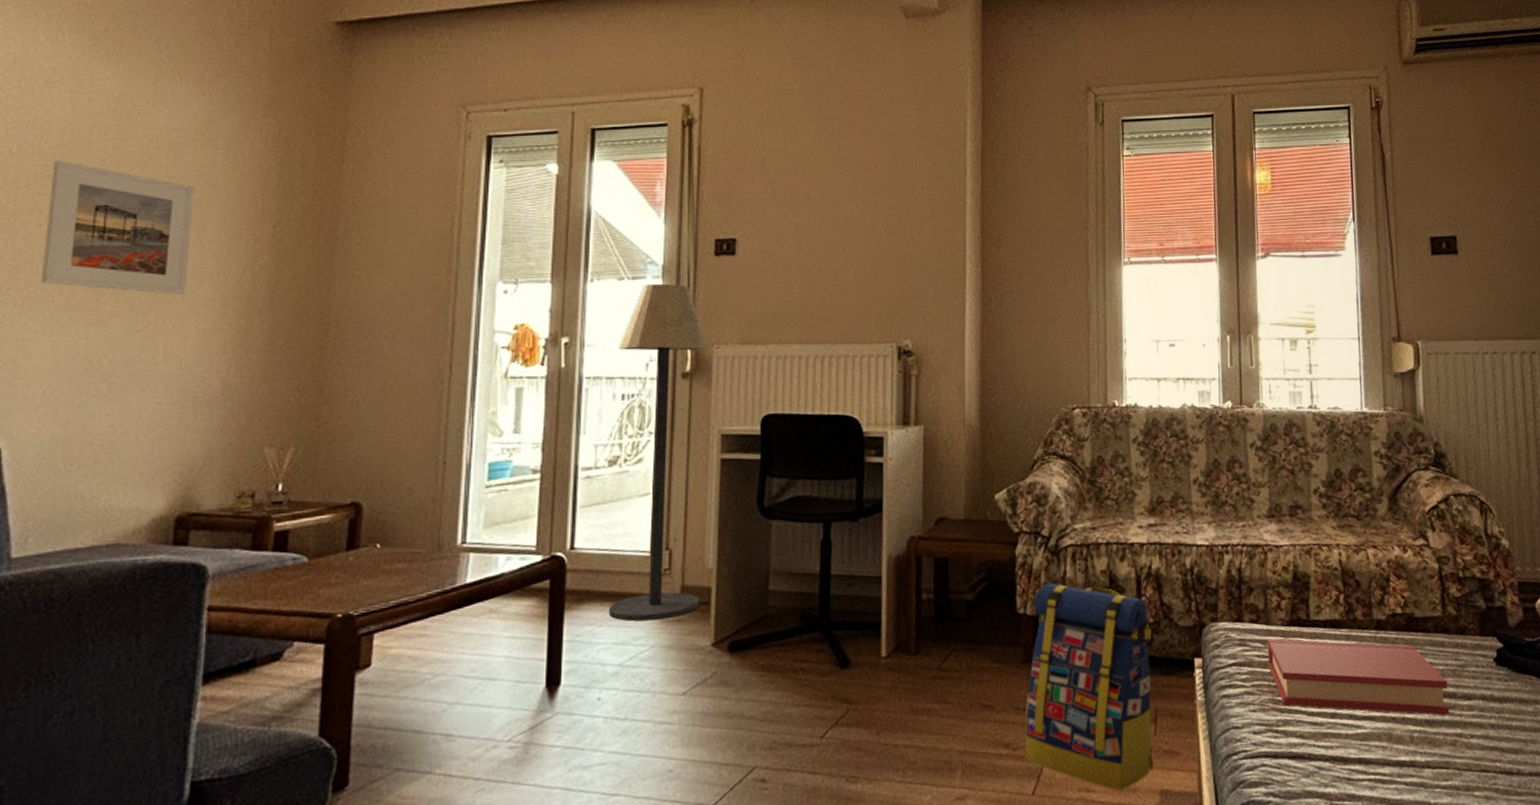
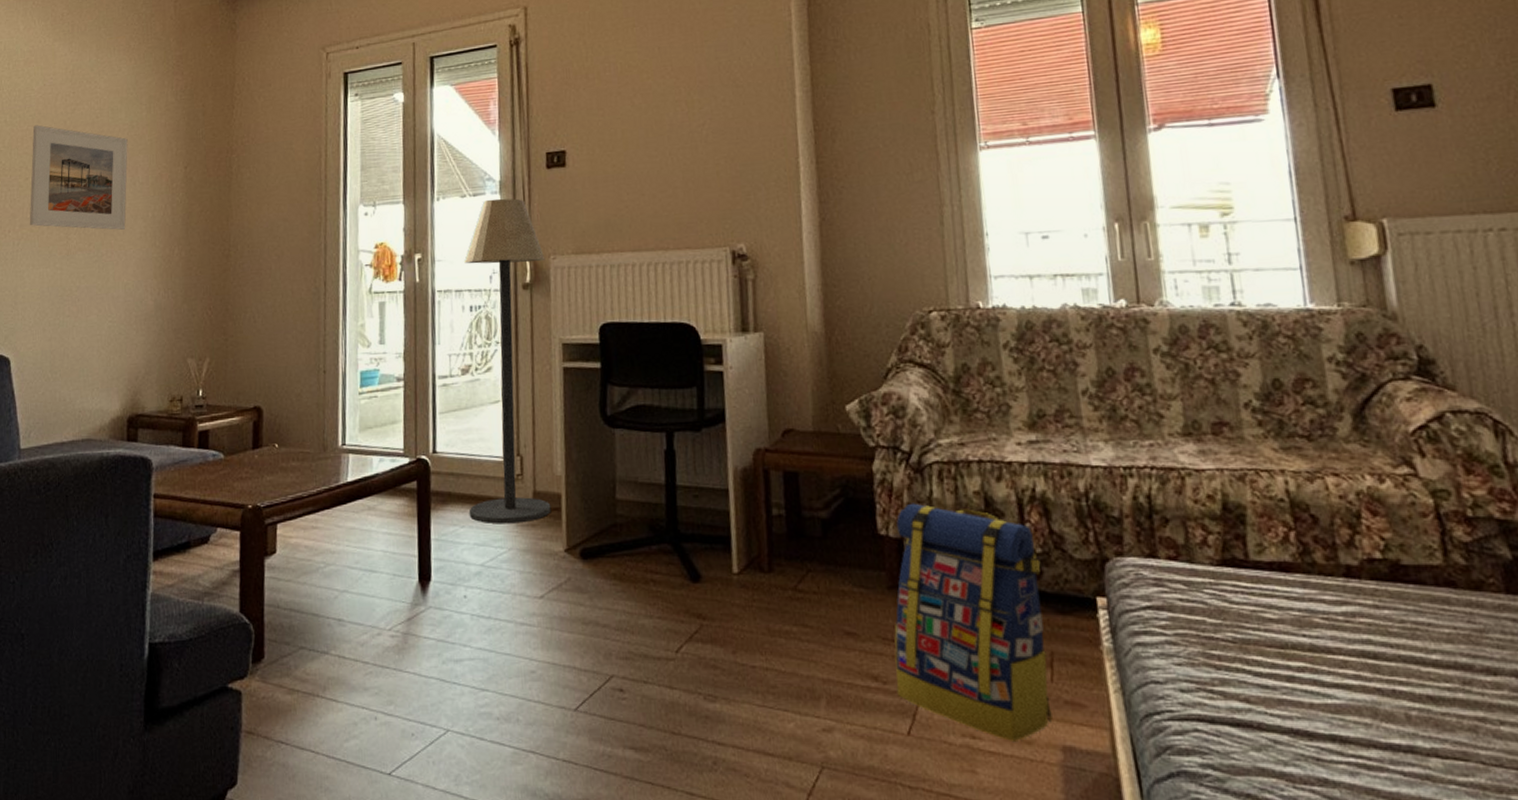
hardback book: present [1267,638,1450,715] -> none [1192,580,1465,692]

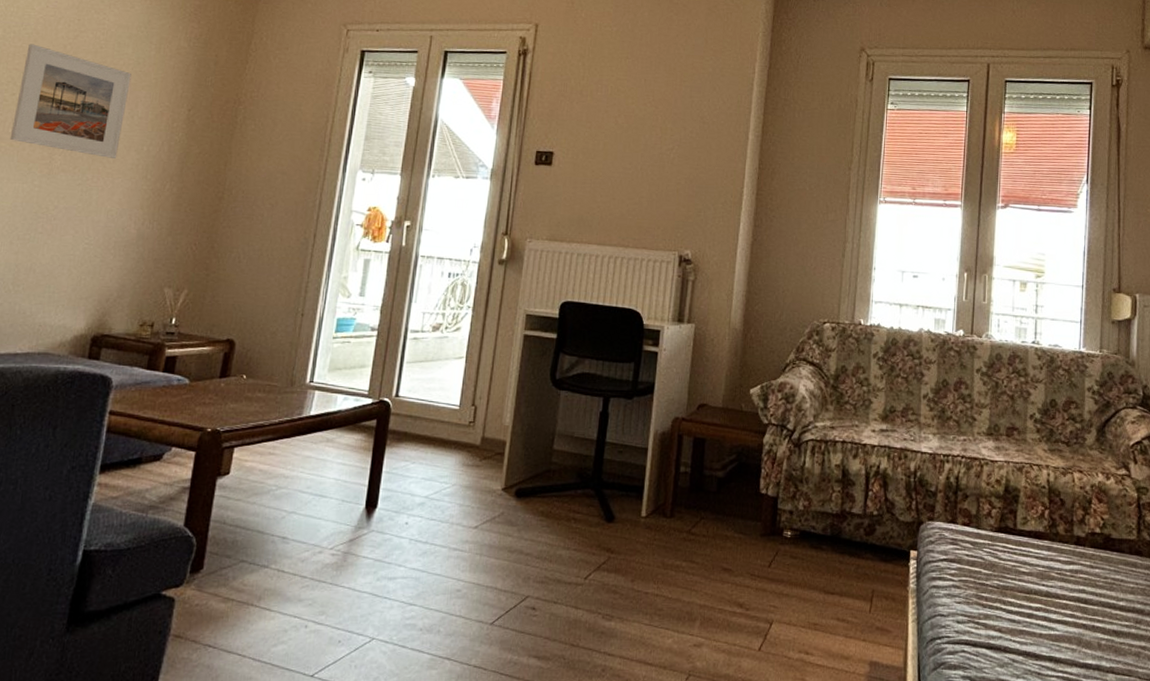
floor lamp: present [464,198,552,524] -> none [421,183,522,464]
backpack: present [894,503,1053,741] -> none [755,470,875,657]

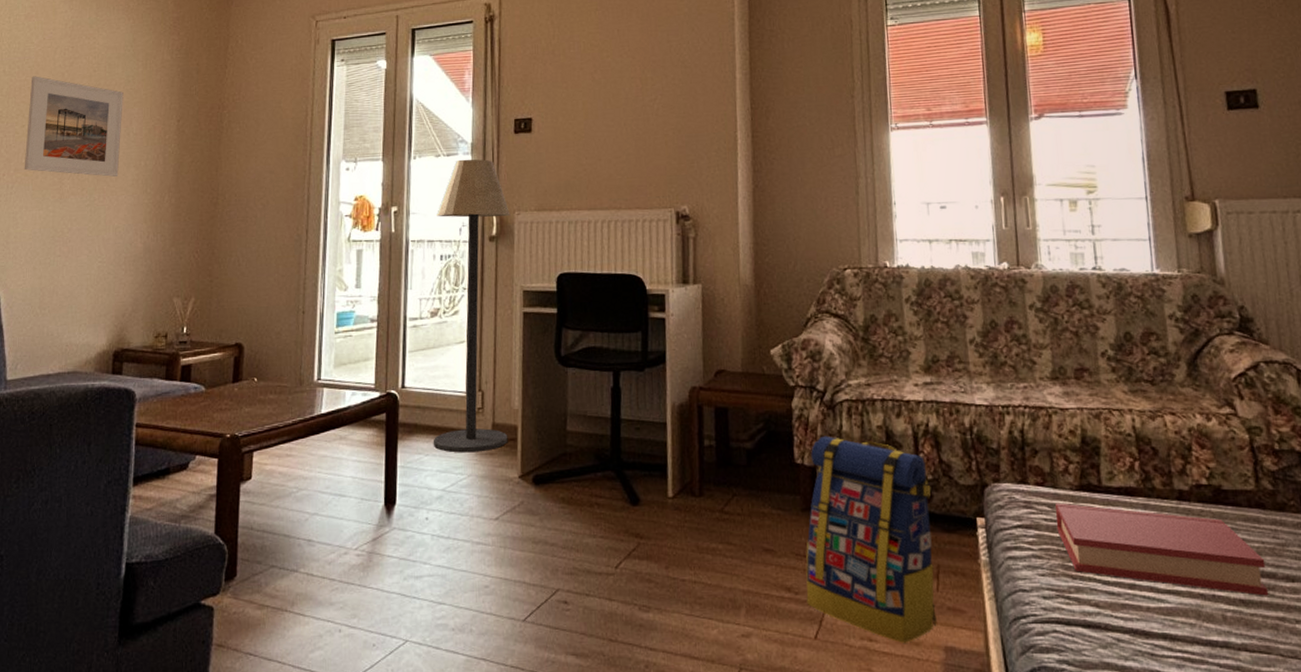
floor lamp: none [421,183,522,464] -> present [433,159,511,453]
backpack: none [755,470,875,657] -> present [806,435,937,643]
hardback book: none [975,541,1137,628] -> present [1055,503,1269,596]

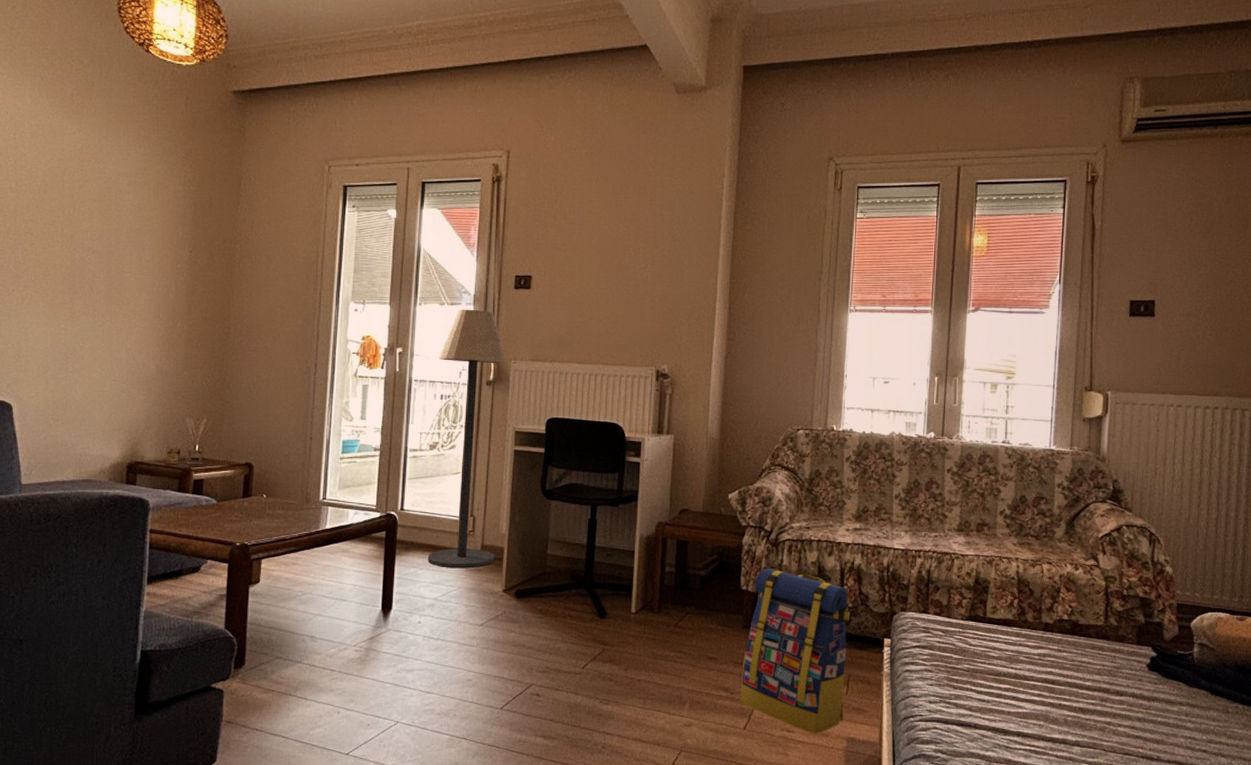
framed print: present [24,76,123,177] -> none [34,195,135,300]
hardback book: present [1055,503,1269,596] -> none [946,629,1103,706]

